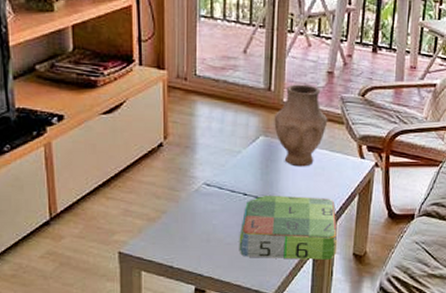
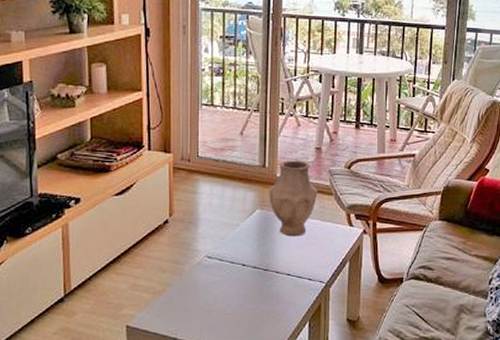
board game: present [239,194,338,260] -> none [238,264,332,327]

